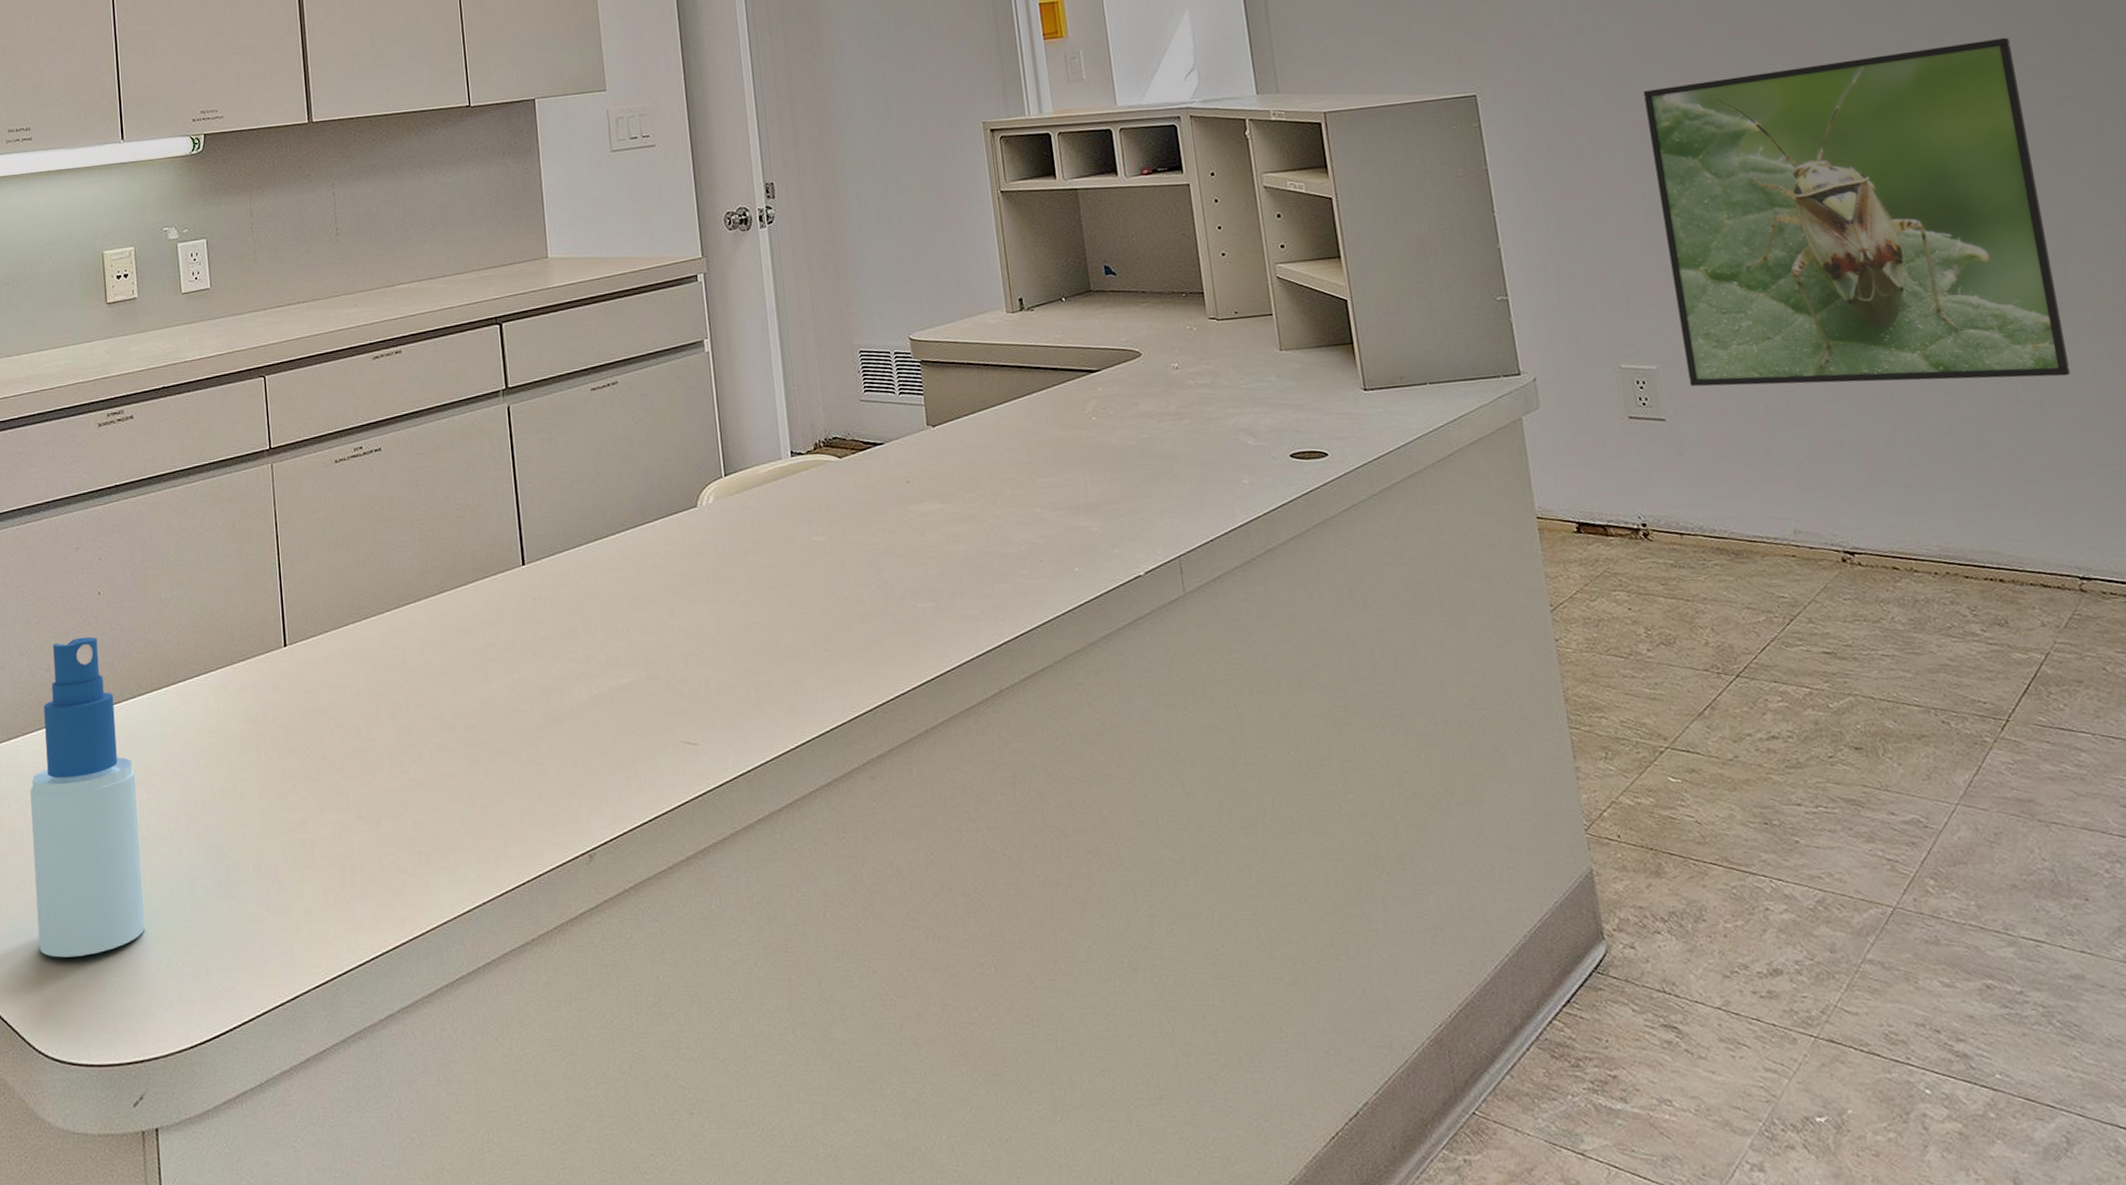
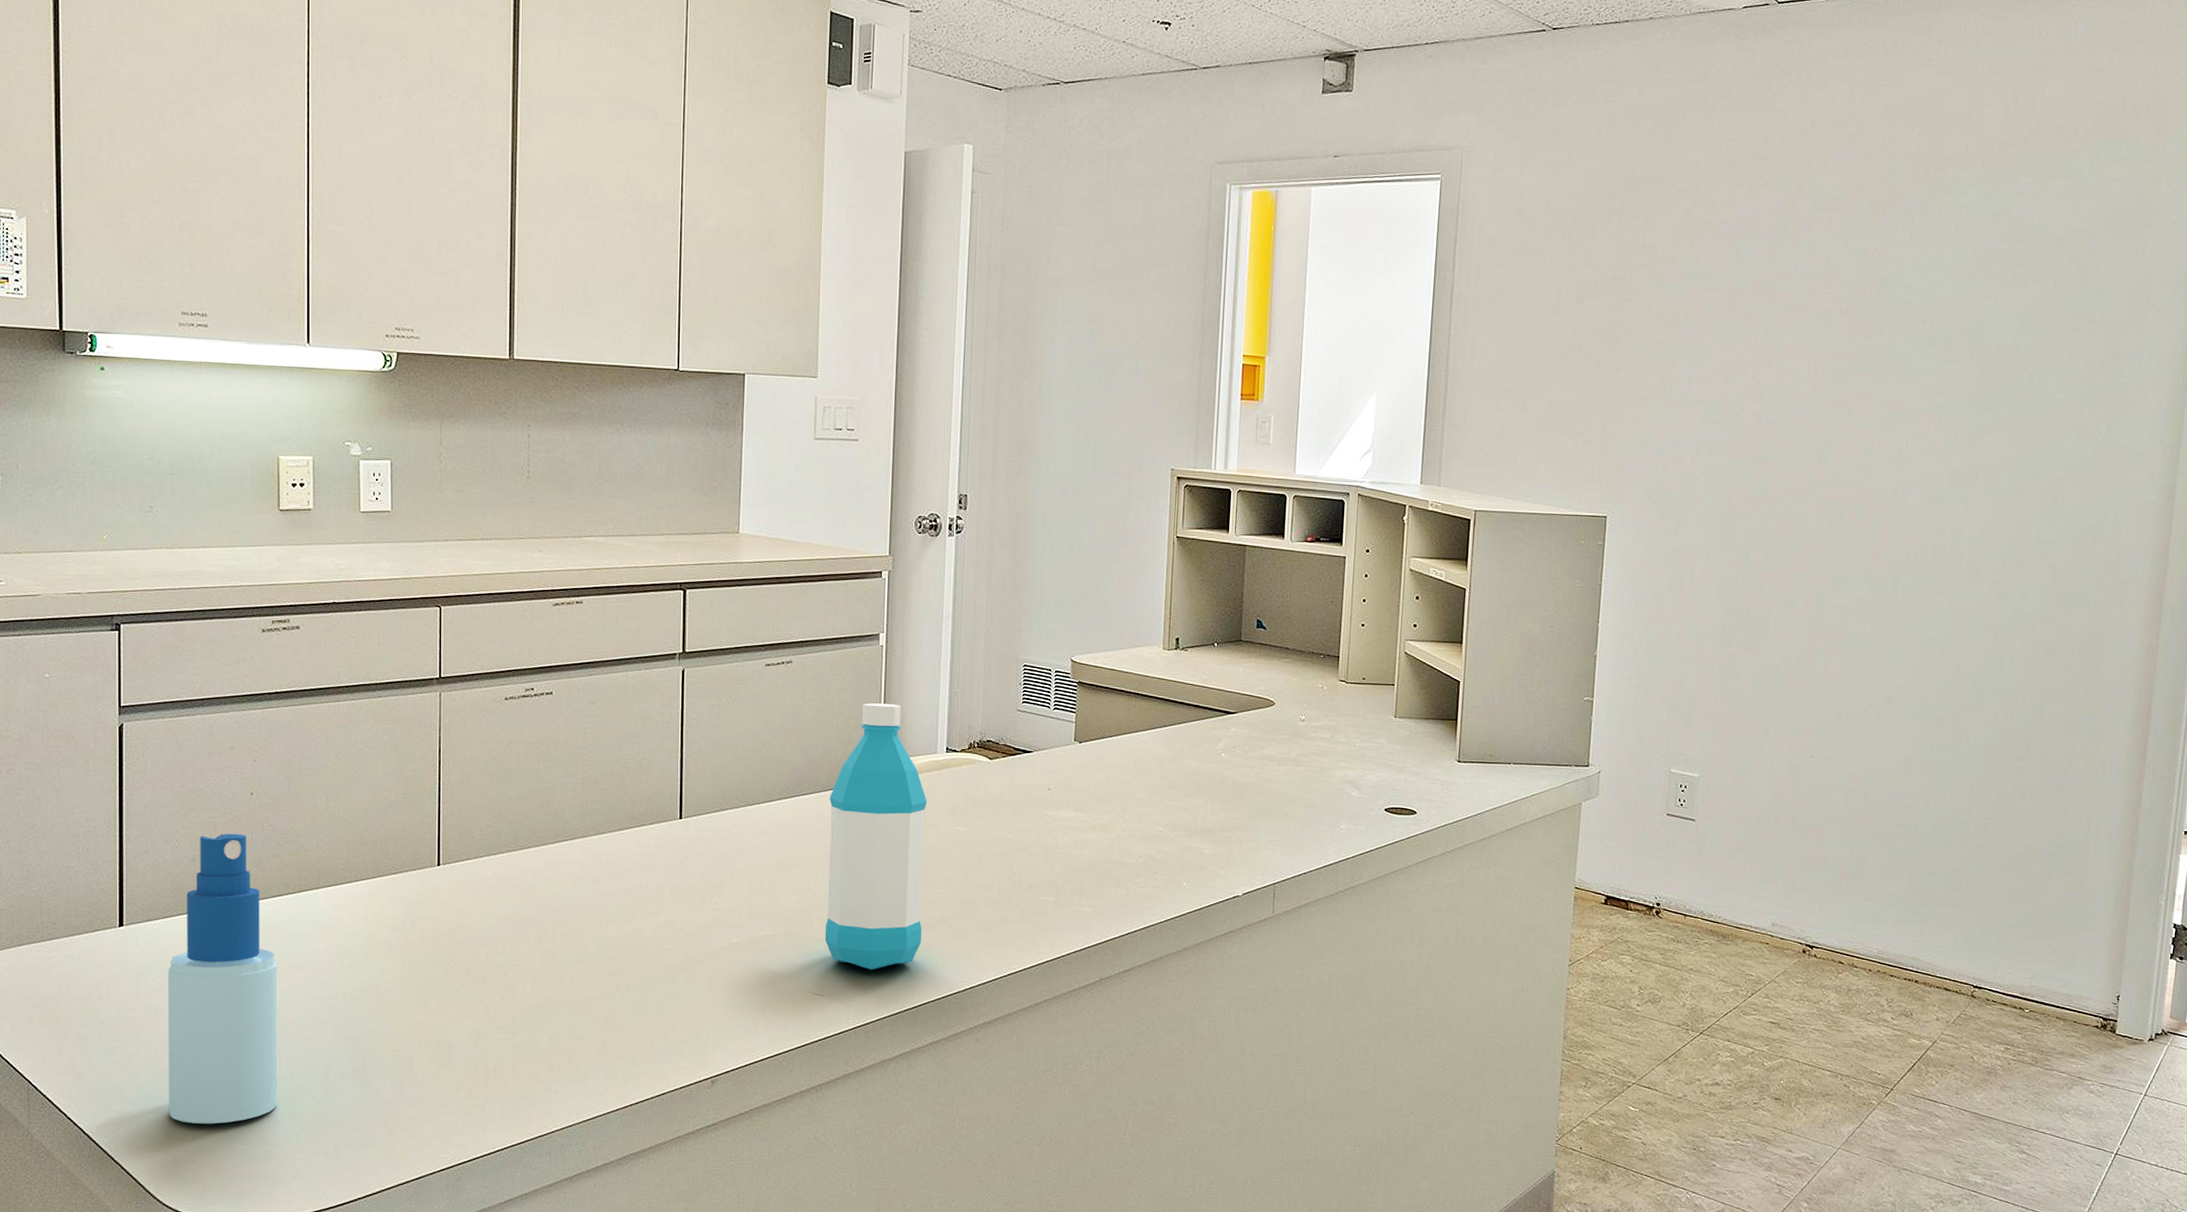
water bottle: none [675,412,795,709] -> present [824,703,928,970]
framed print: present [1643,37,2071,387] -> none [1722,535,2041,826]

